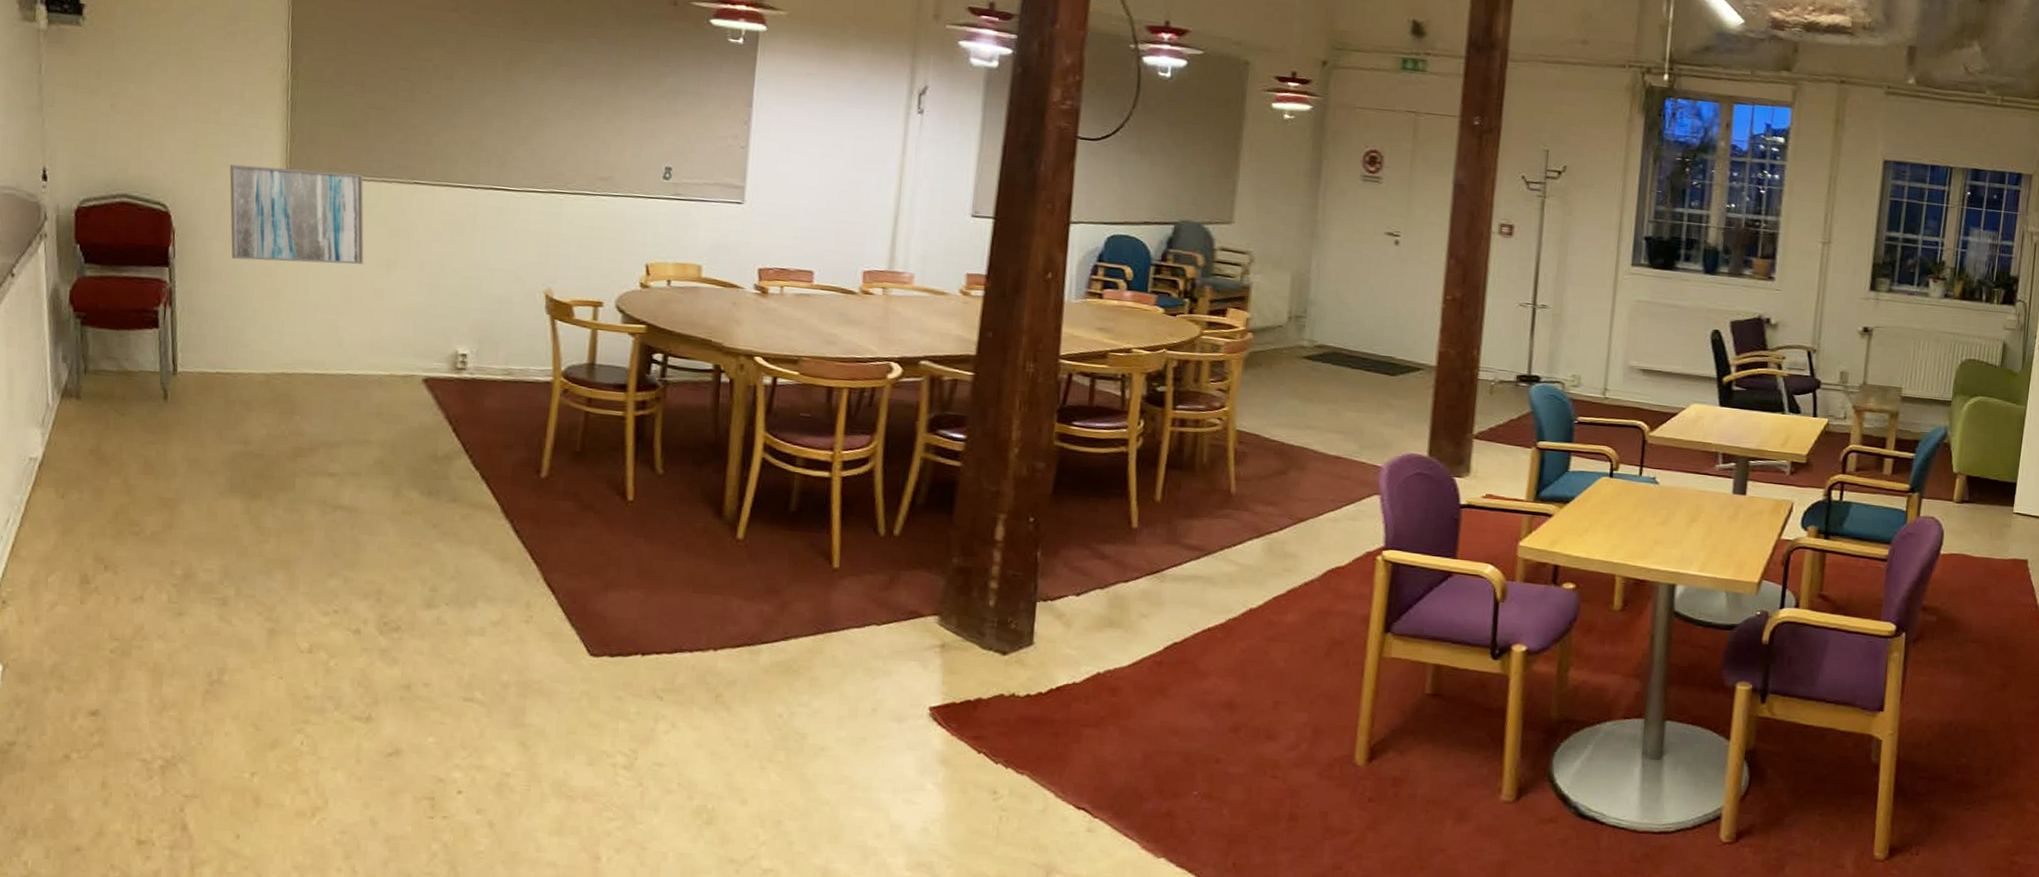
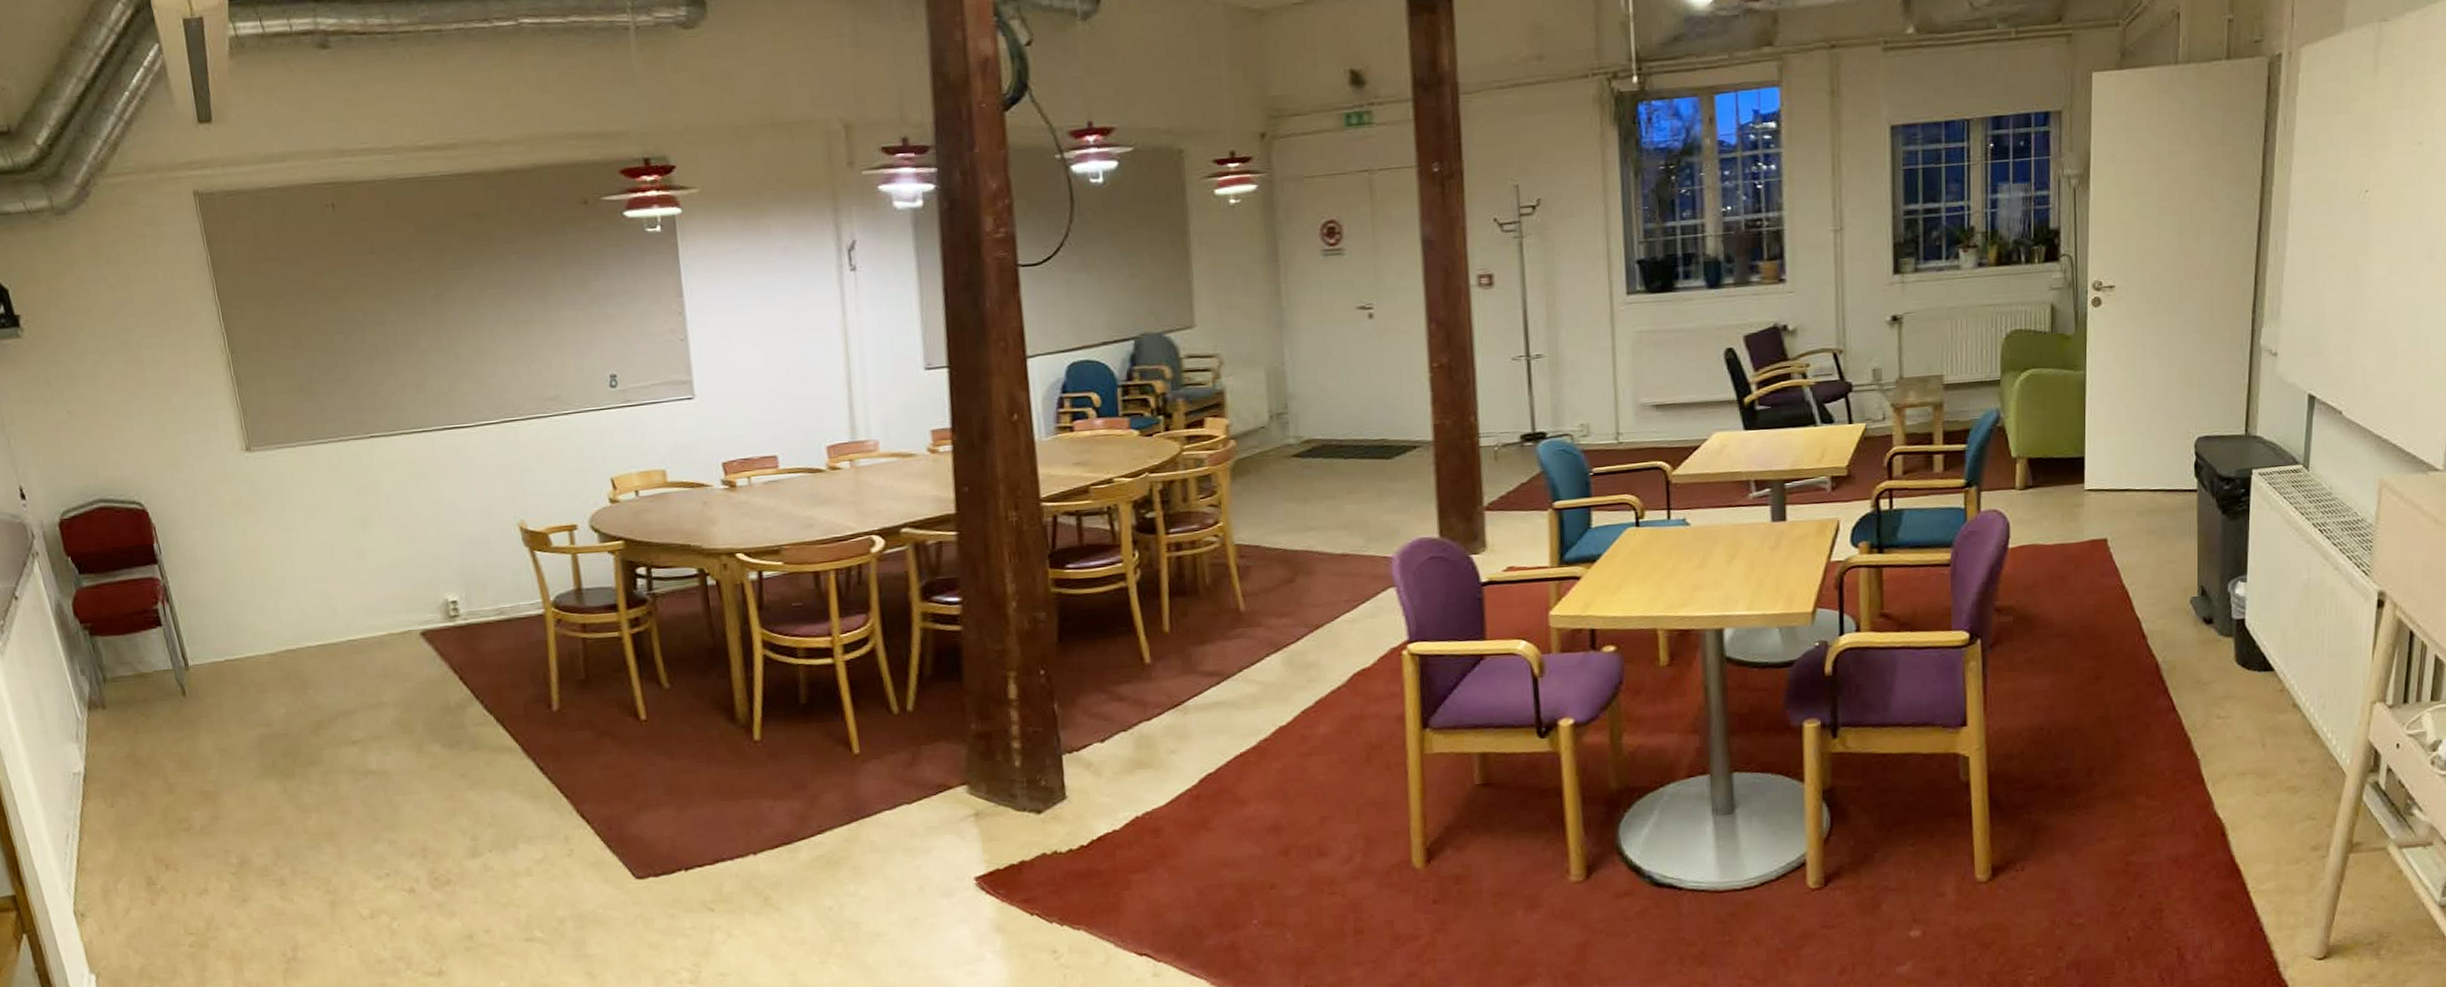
wall art: present [229,164,364,265] -> none [192,437,339,546]

